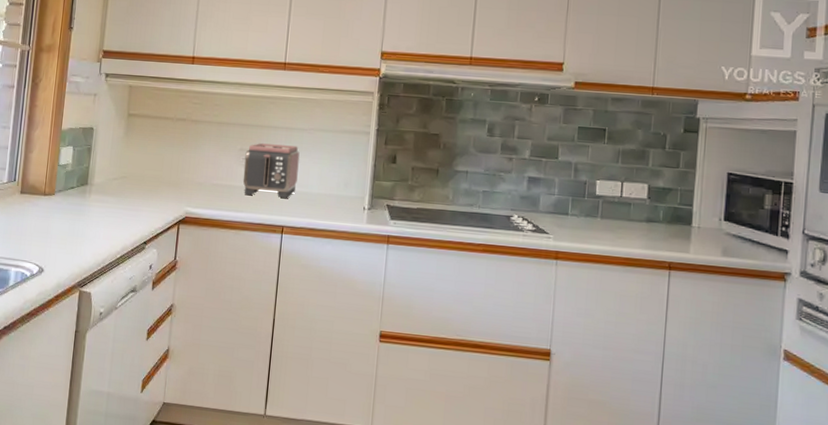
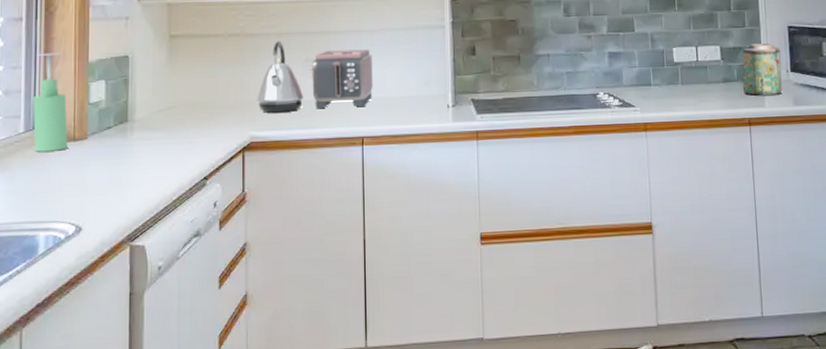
soap dispenser: none [13,117,42,202] -> present [32,52,68,152]
kettle: none [194,129,236,195] -> present [257,41,304,113]
canister: none [667,186,716,242] -> present [742,43,783,96]

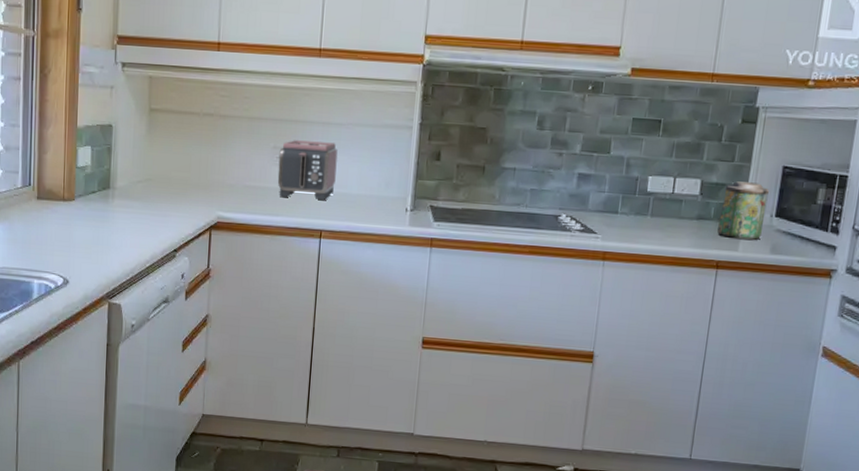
soap dispenser: present [32,52,68,152] -> none [28,114,58,208]
kettle: present [257,41,304,113] -> none [226,125,270,197]

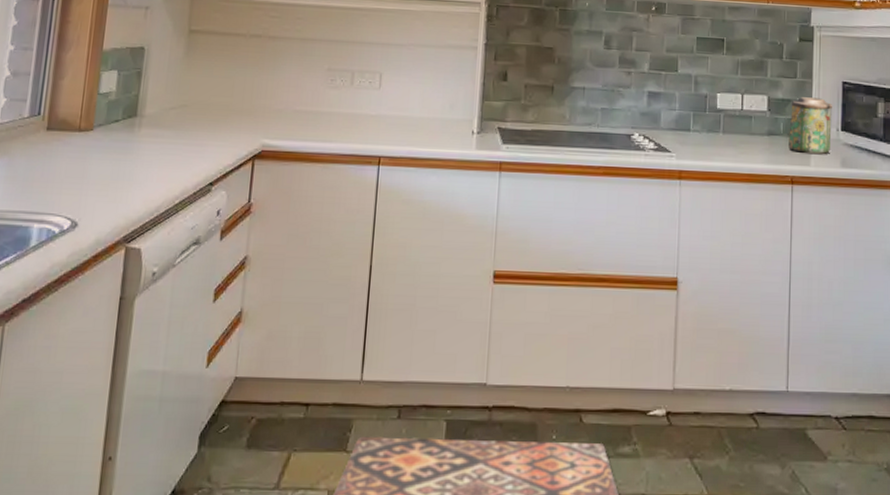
toaster: present [277,140,338,201] -> none [331,61,398,125]

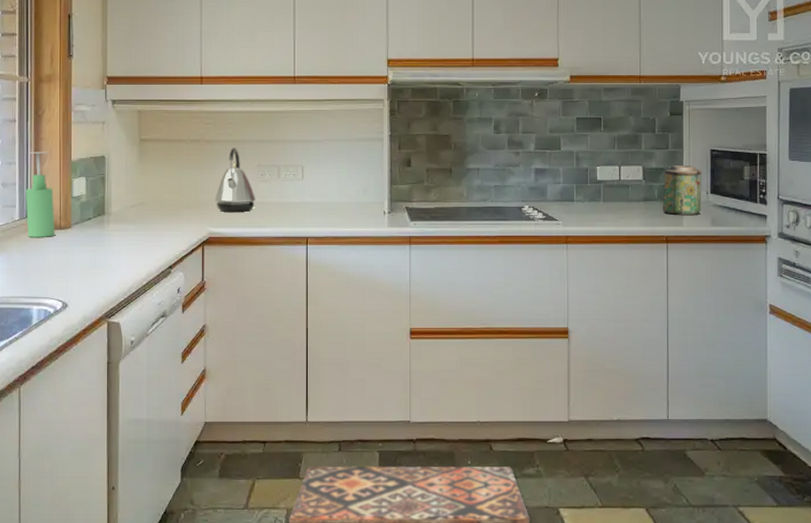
soap dispenser: none [37,36,76,140] -> present [25,151,55,237]
kettle: none [273,46,323,123] -> present [215,148,256,212]

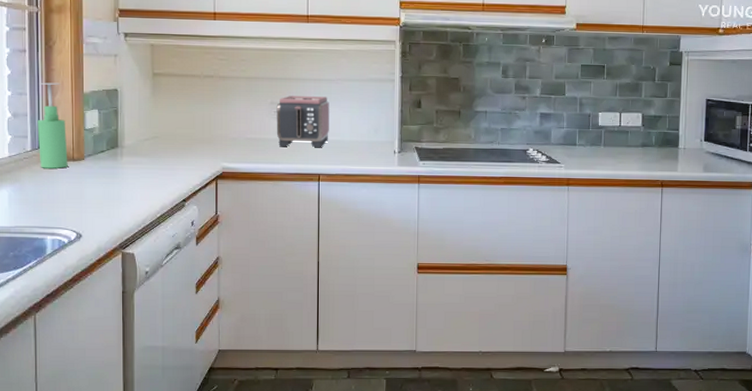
kettle: present [215,148,256,212] -> none [228,84,269,148]
toaster: none [263,158,317,211] -> present [276,96,329,148]
canister: present [663,165,702,215] -> none [659,113,697,161]

